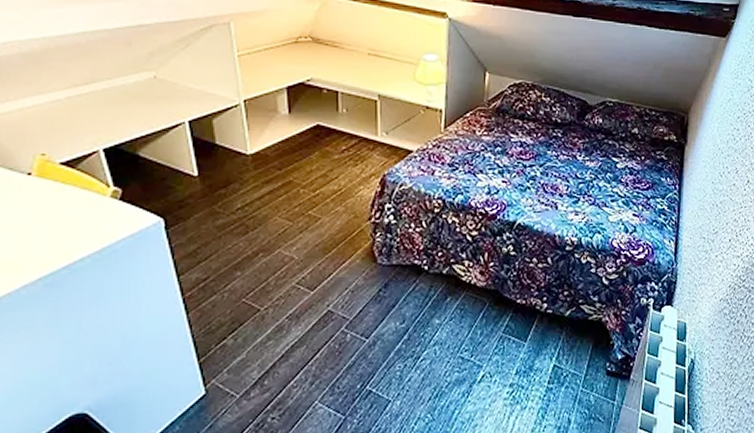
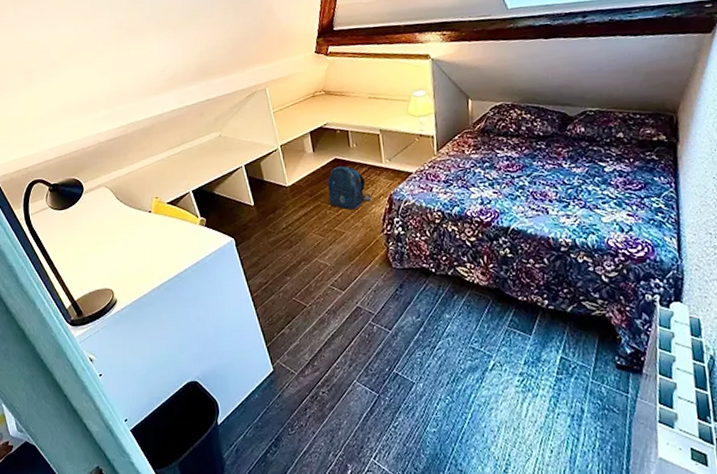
backpack: none [304,135,360,190] -> present [327,166,372,210]

